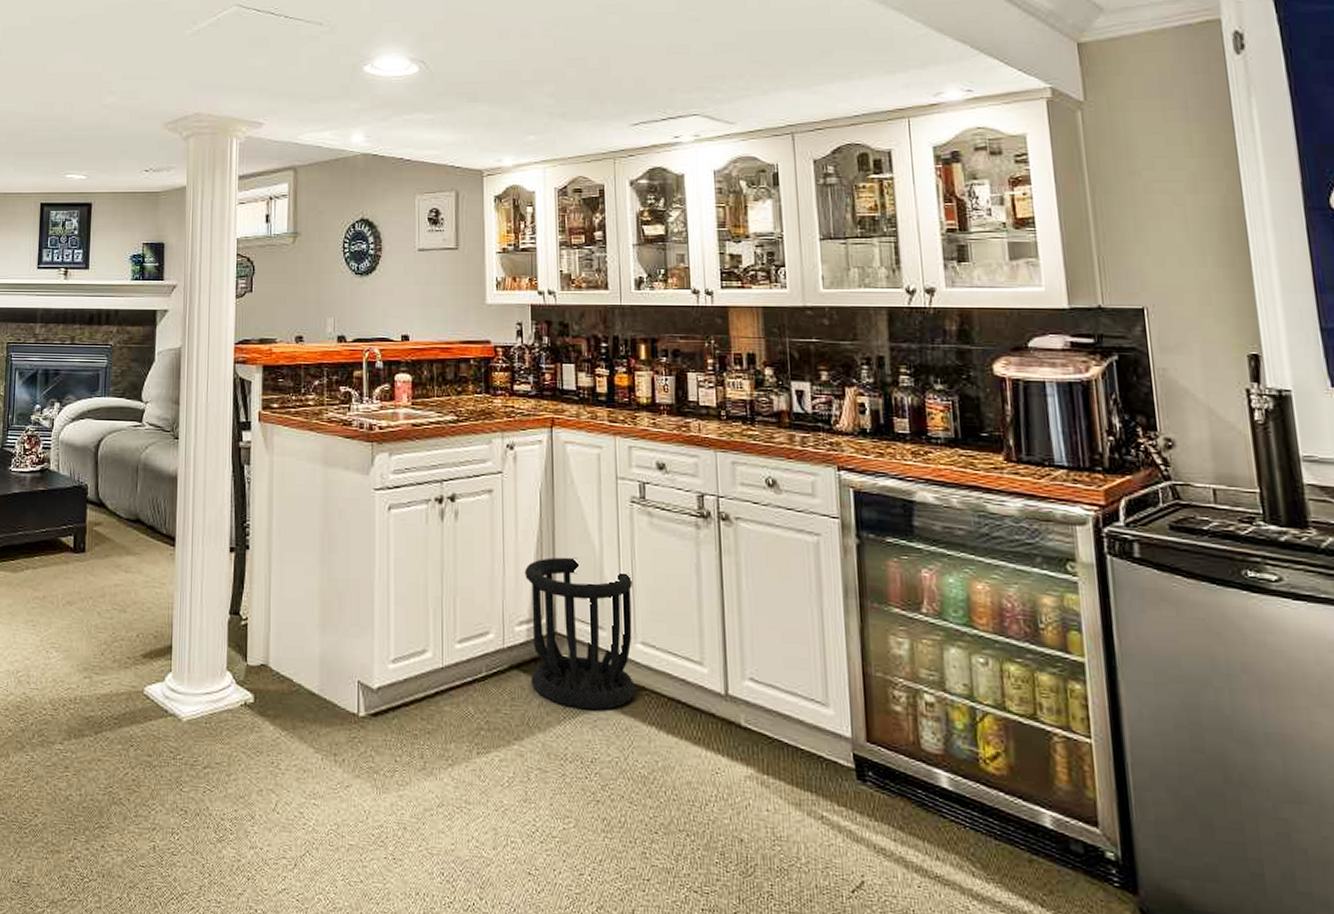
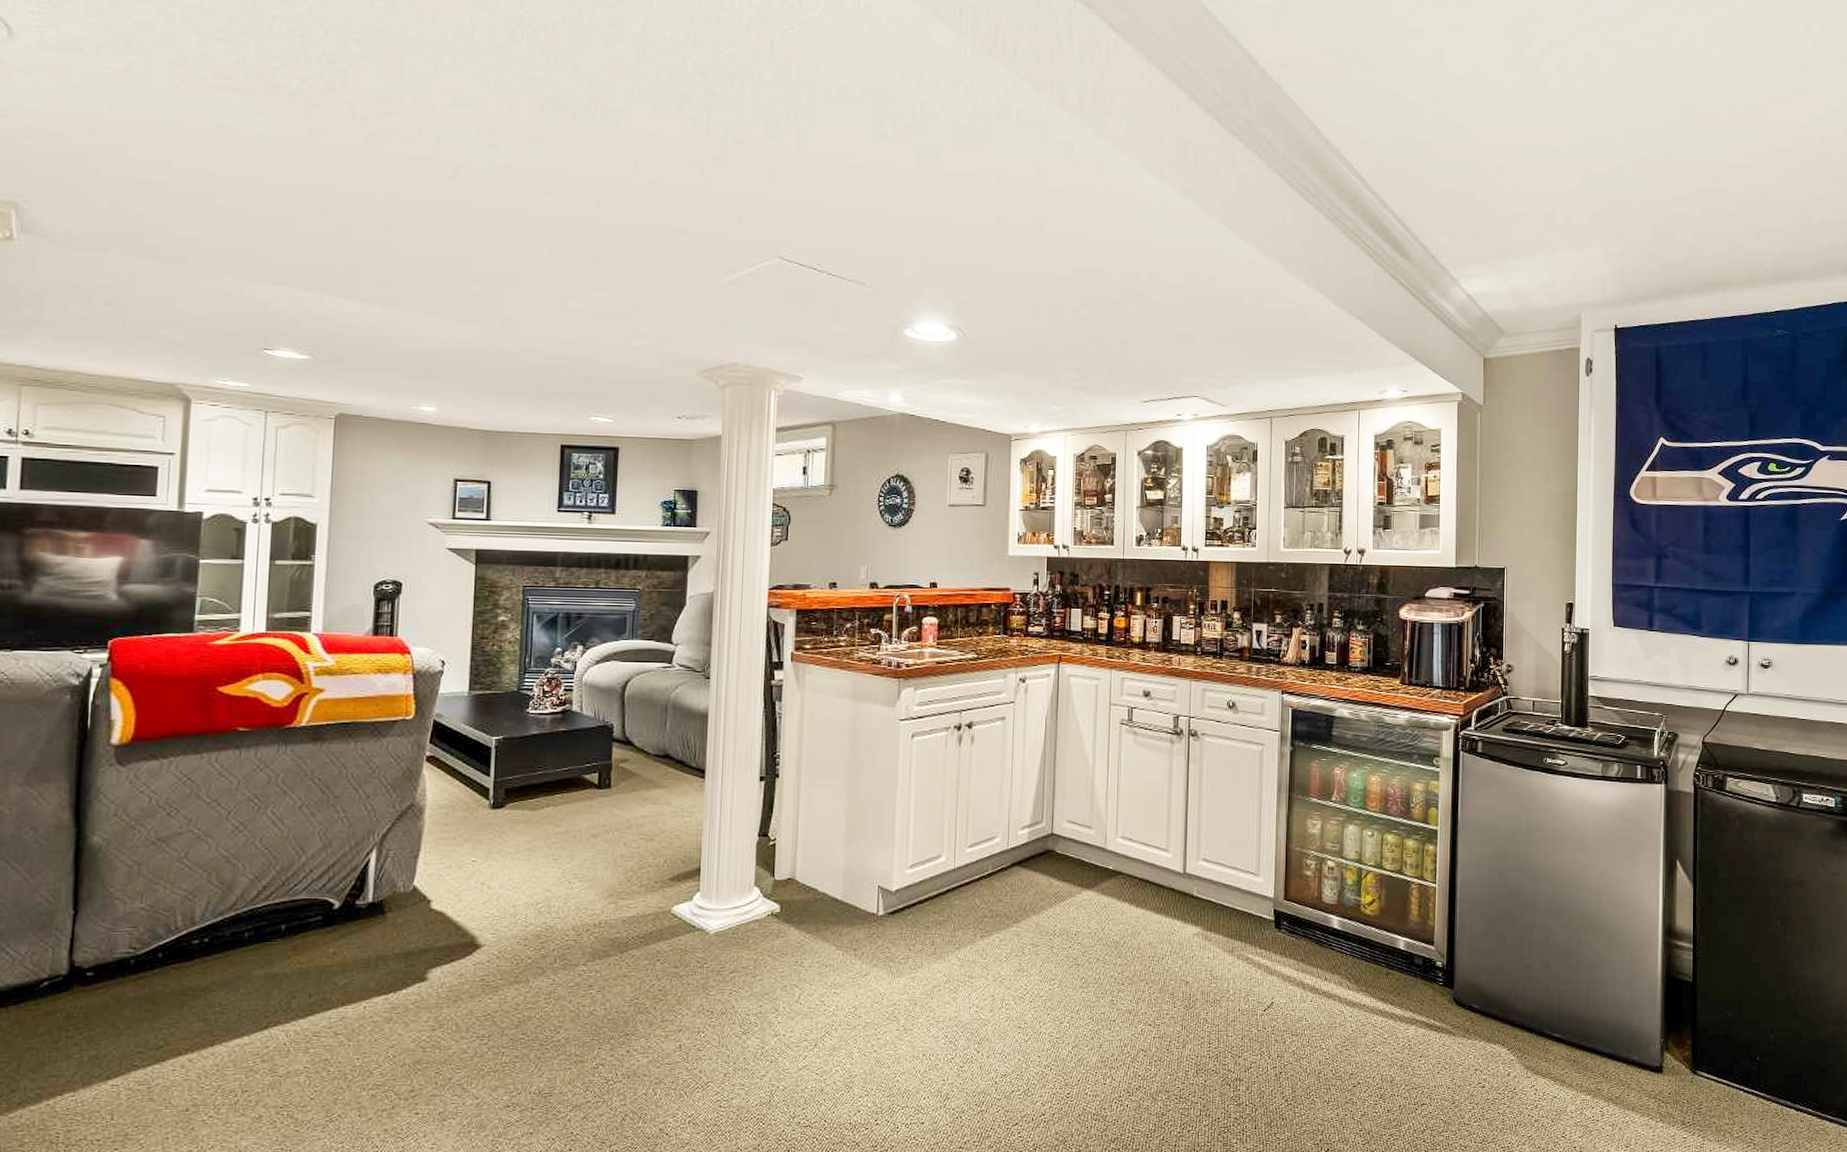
wastebasket: present [524,557,636,711] -> none [1028,771,1118,894]

